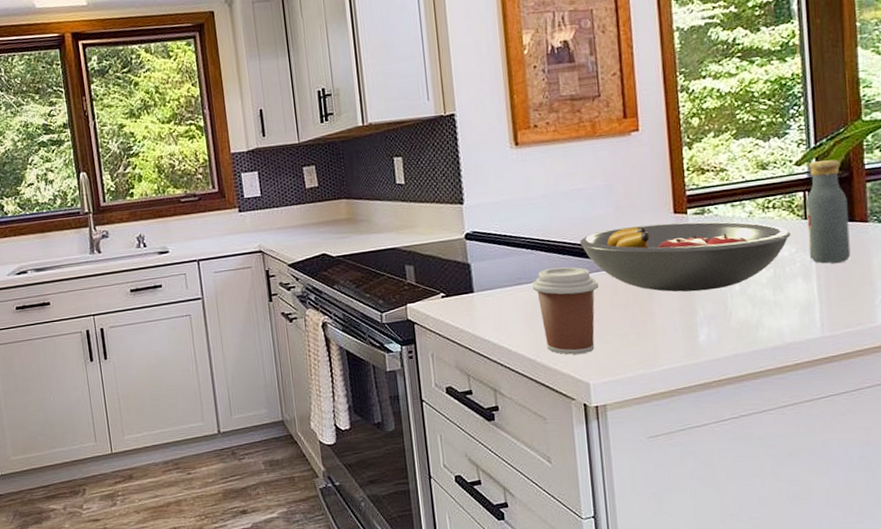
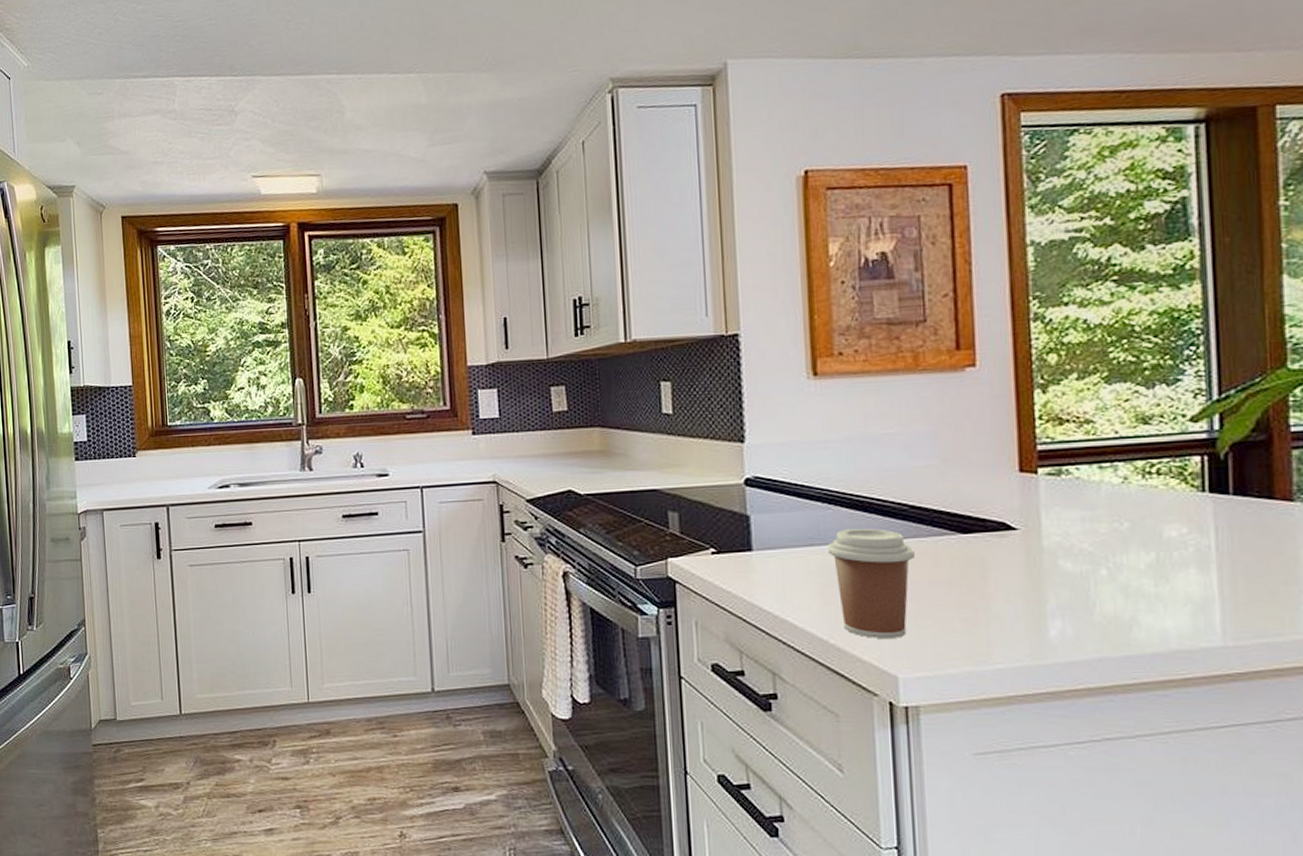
fruit bowl: present [579,221,791,292] -> none [891,483,1181,573]
vodka: present [806,159,851,264] -> none [1204,417,1267,551]

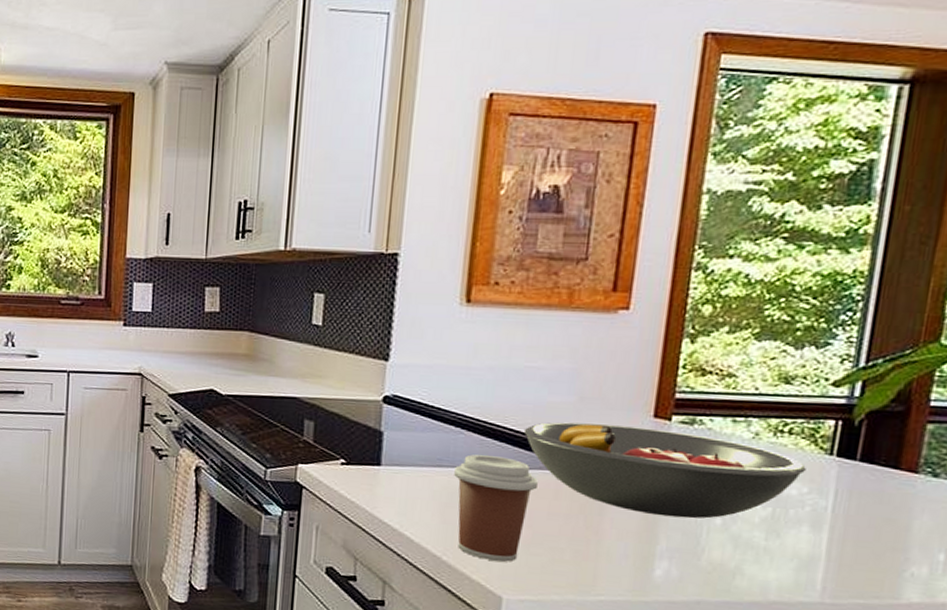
fruit bowl: none [891,483,1181,573] -> present [523,422,806,519]

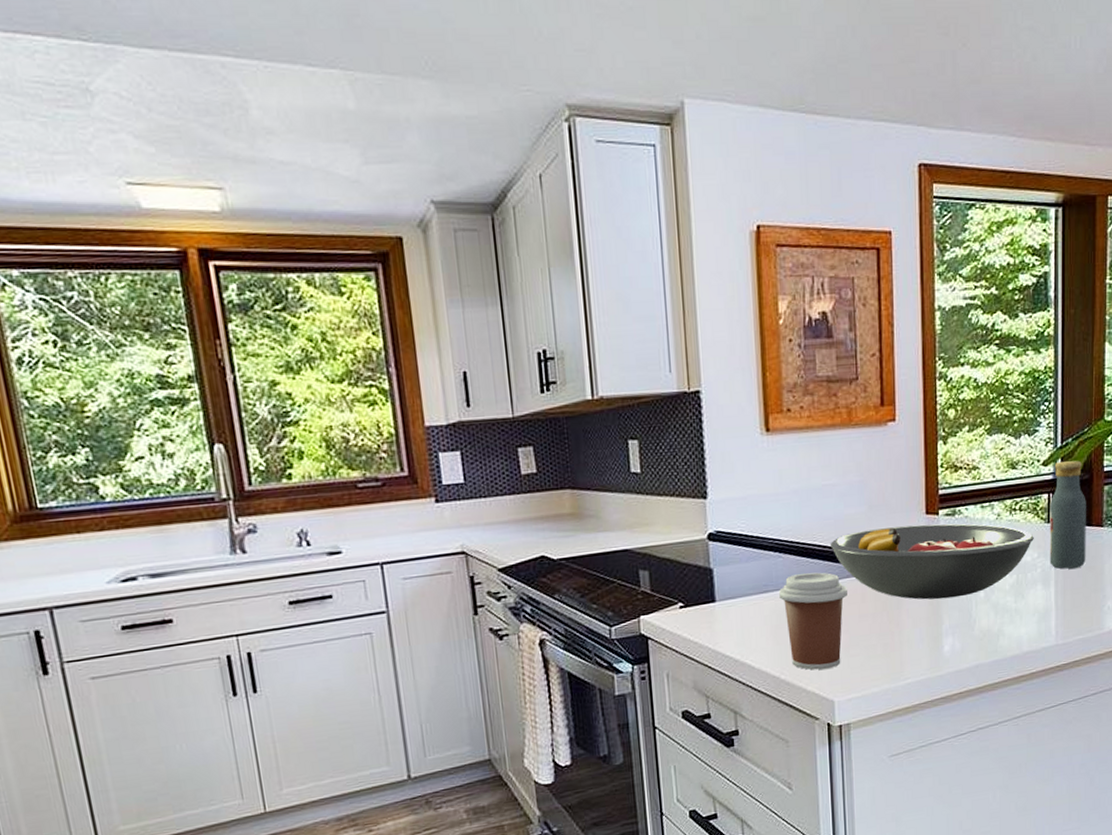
vodka: none [825,385,896,517] -> present [1049,460,1086,569]

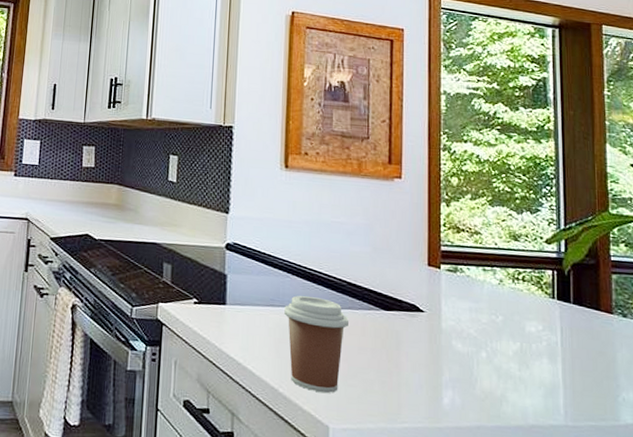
fruit bowl: present [830,523,1034,600] -> none [334,268,538,352]
vodka: present [1049,460,1086,569] -> none [554,243,596,350]

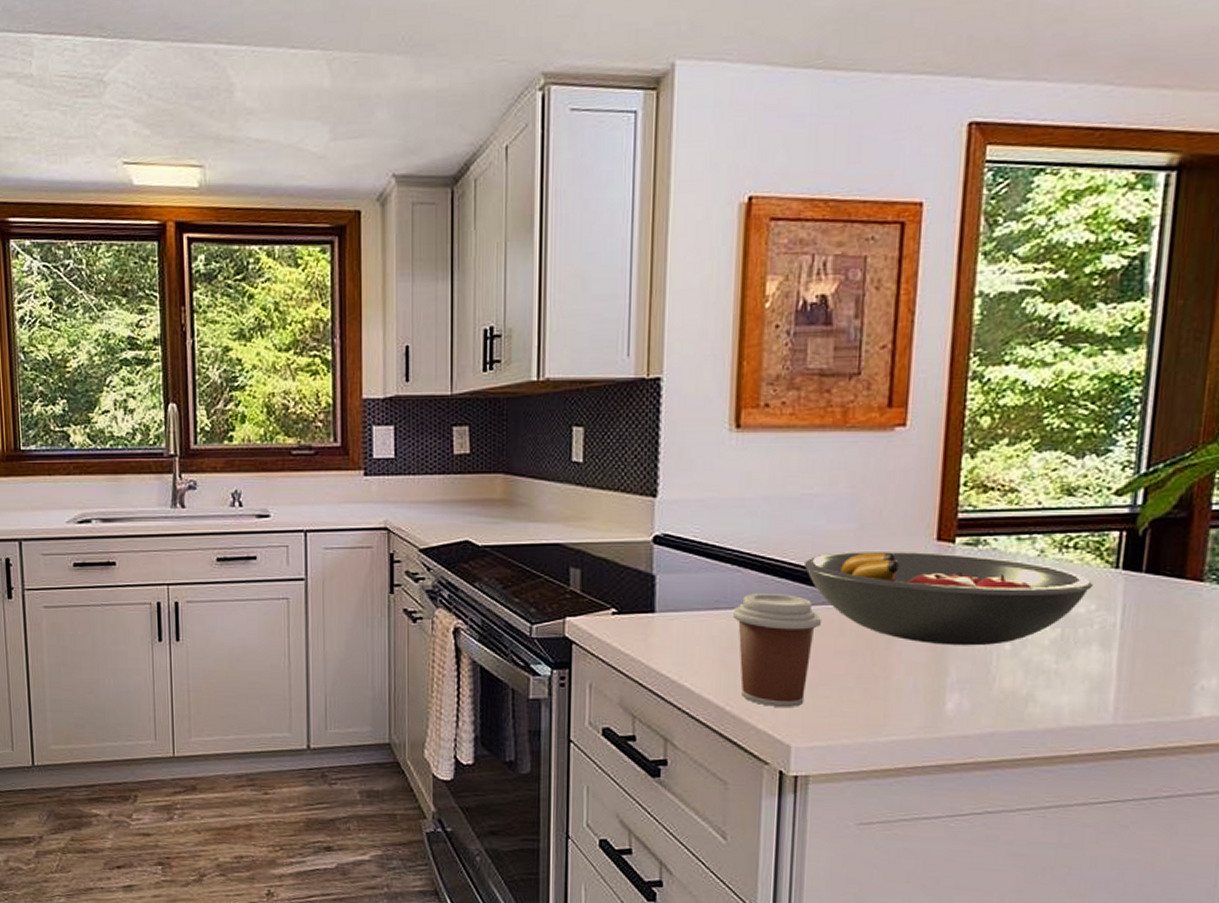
fruit bowl: none [334,268,538,352] -> present [803,552,1093,646]

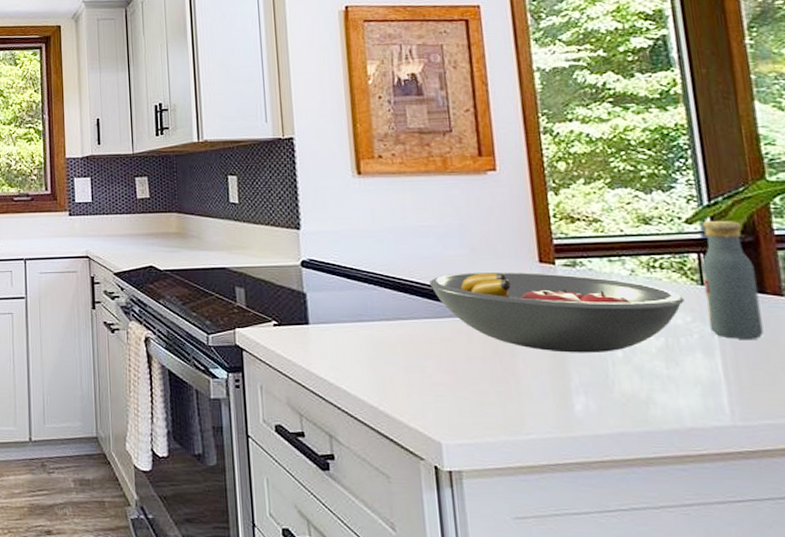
coffee cup: present [733,594,821,707] -> none [375,308,451,408]
vodka: none [1113,493,1180,630] -> present [701,221,764,339]

